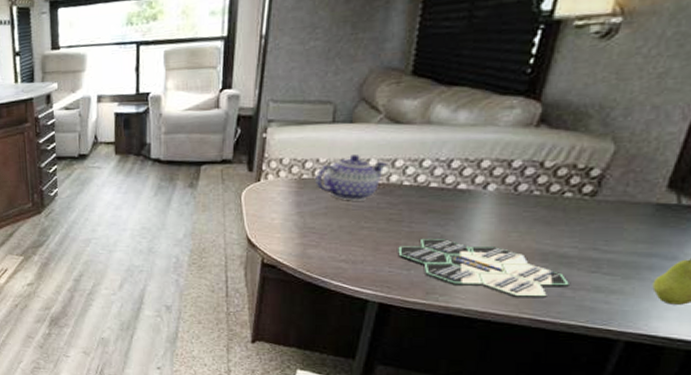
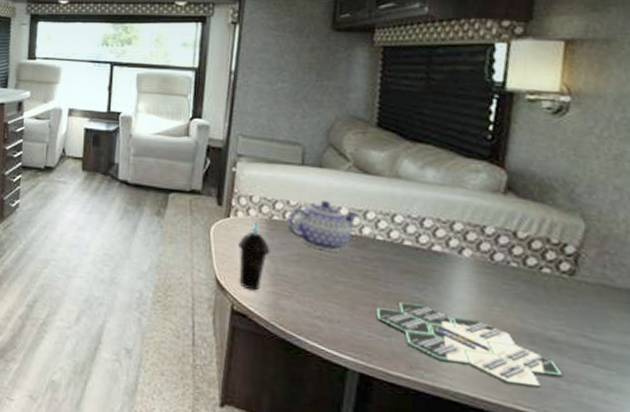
cup: none [268,182,299,244] -> present [238,221,270,291]

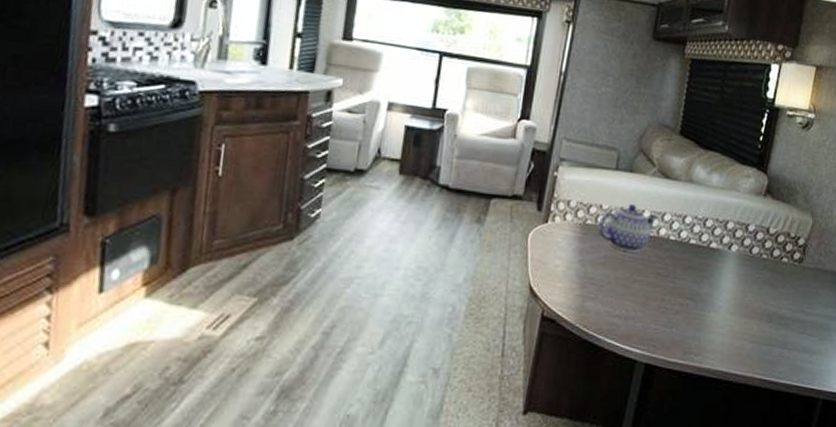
cup: present [238,221,270,291] -> none [551,226,582,295]
board game: present [376,302,563,389] -> none [663,296,786,359]

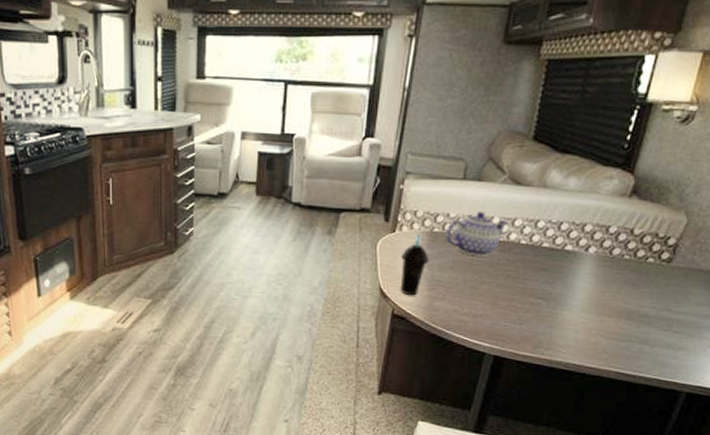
cup: none [551,226,582,295] -> present [400,234,429,296]

